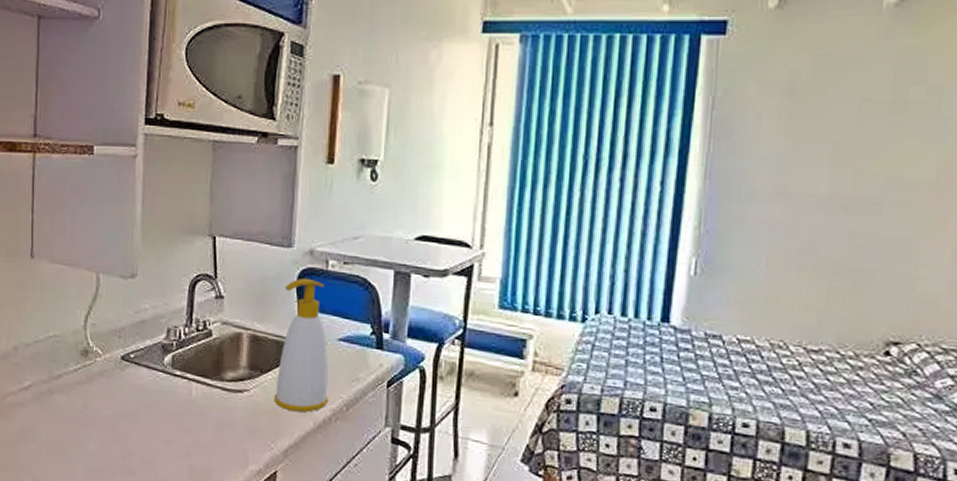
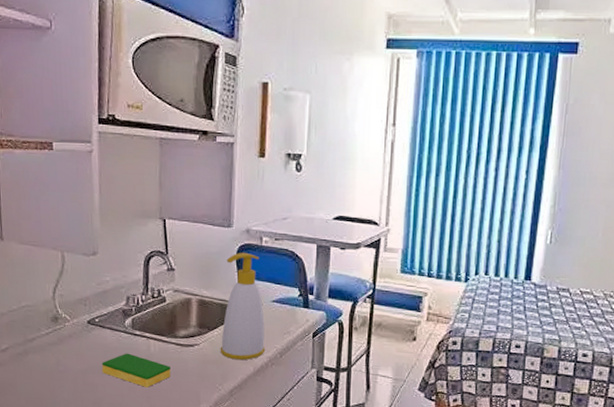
dish sponge: none [135,397,214,441] -> present [102,353,171,388]

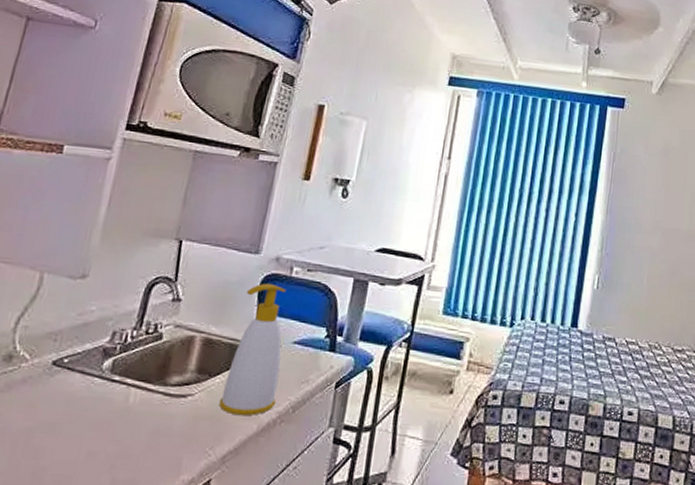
dish sponge: present [102,353,171,388] -> none [56,405,151,452]

